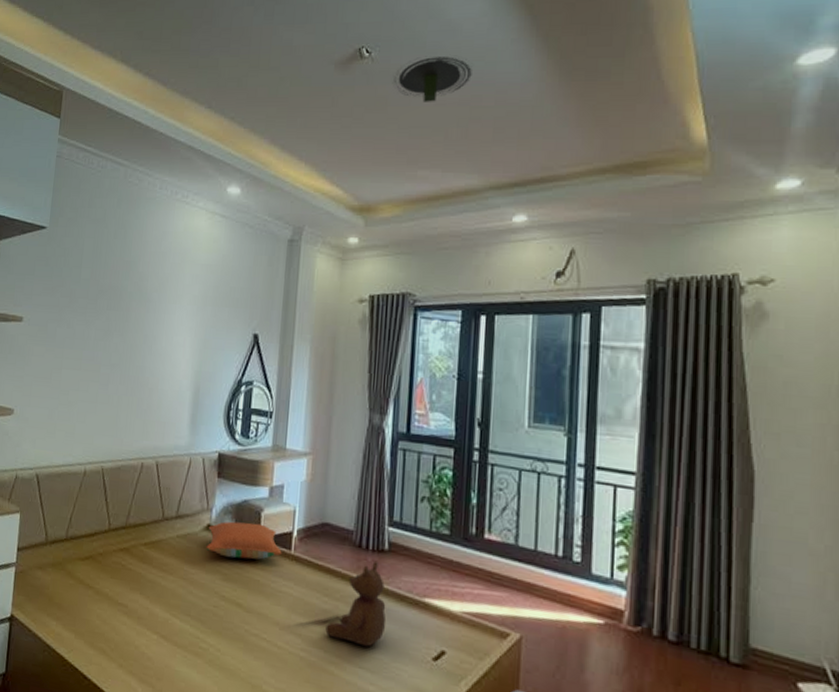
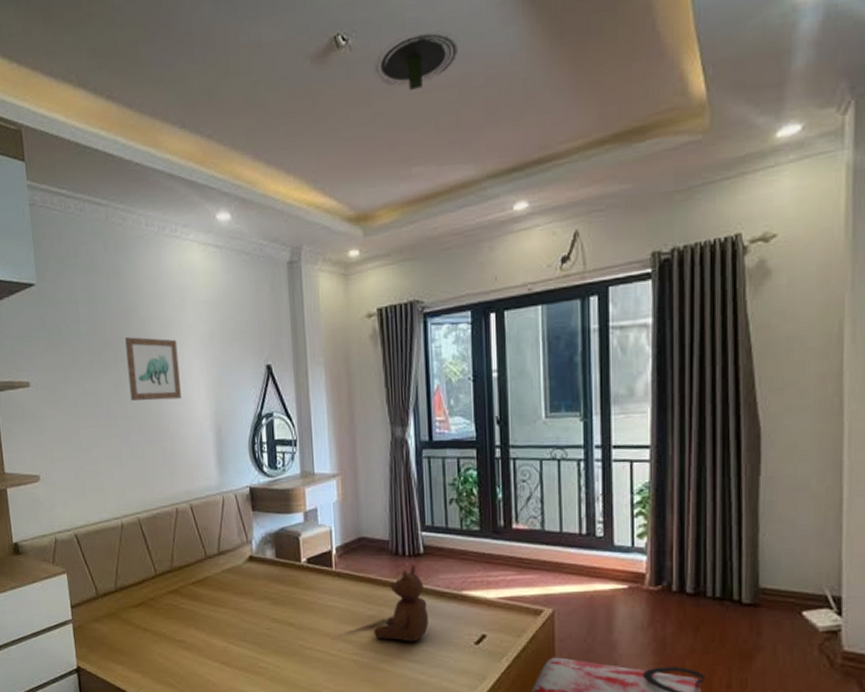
wall art: none [116,288,171,354] -> present [125,337,181,401]
pillow: present [206,521,282,560] -> none [251,548,324,584]

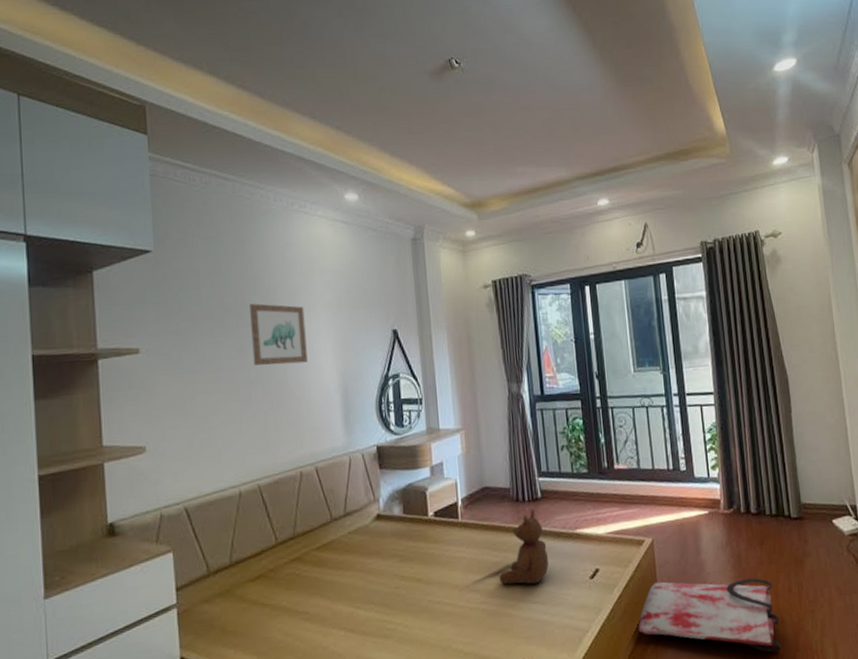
ceiling light: present [374,33,458,90] -> none [483,66,548,107]

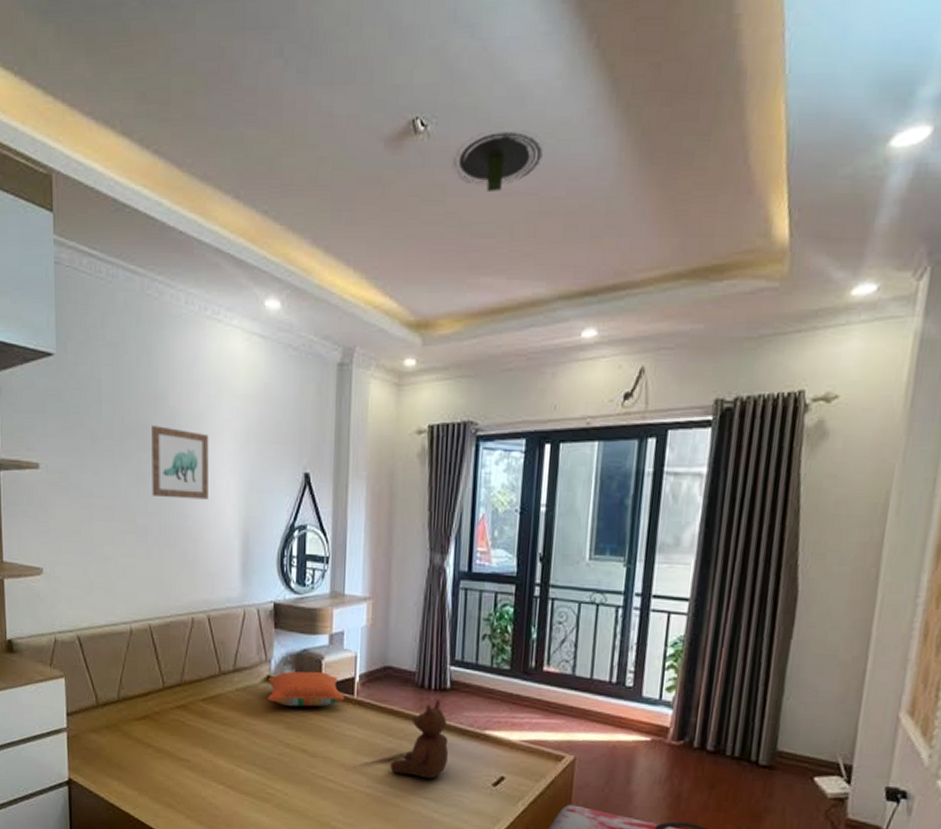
pillow: none [379,502,451,541] -> present [267,671,345,707]
ceiling light: none [483,66,548,107] -> present [451,132,543,191]

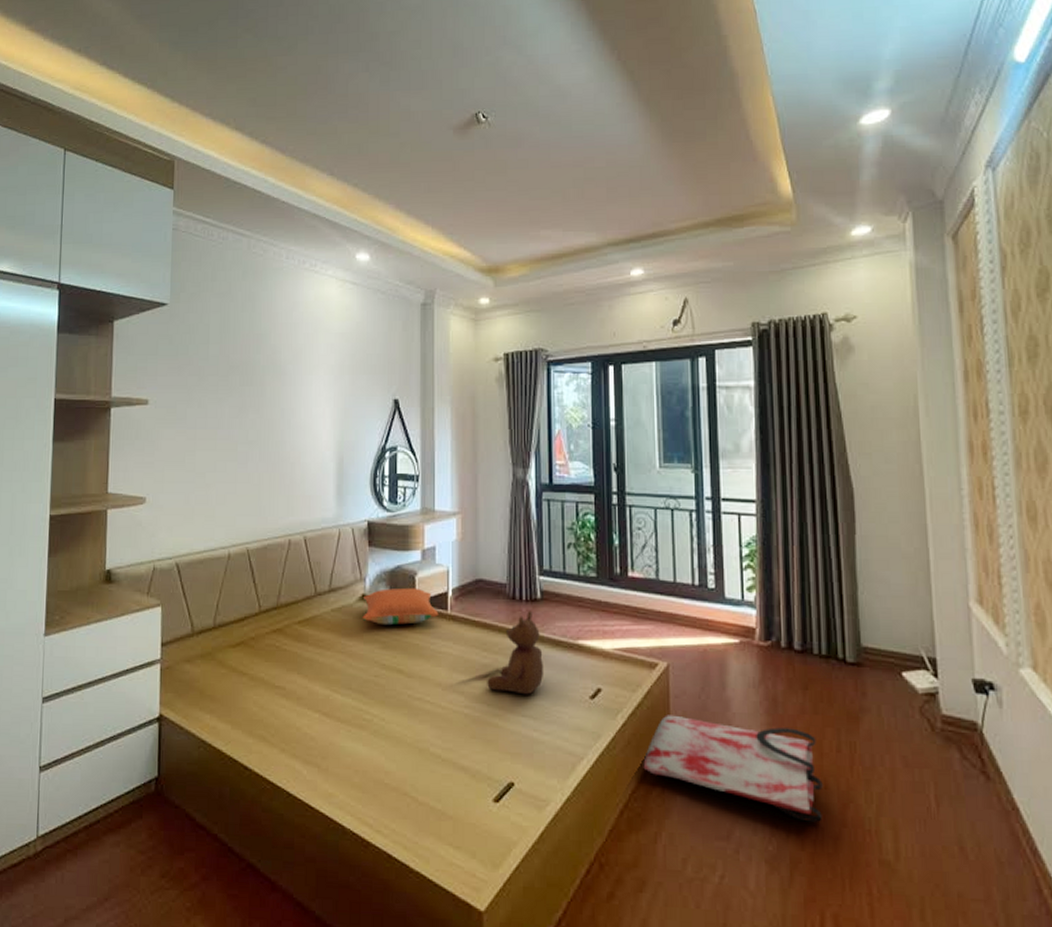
wall art: present [152,426,209,500] -> none [253,362,306,427]
ceiling light: present [451,132,543,191] -> none [509,120,583,165]

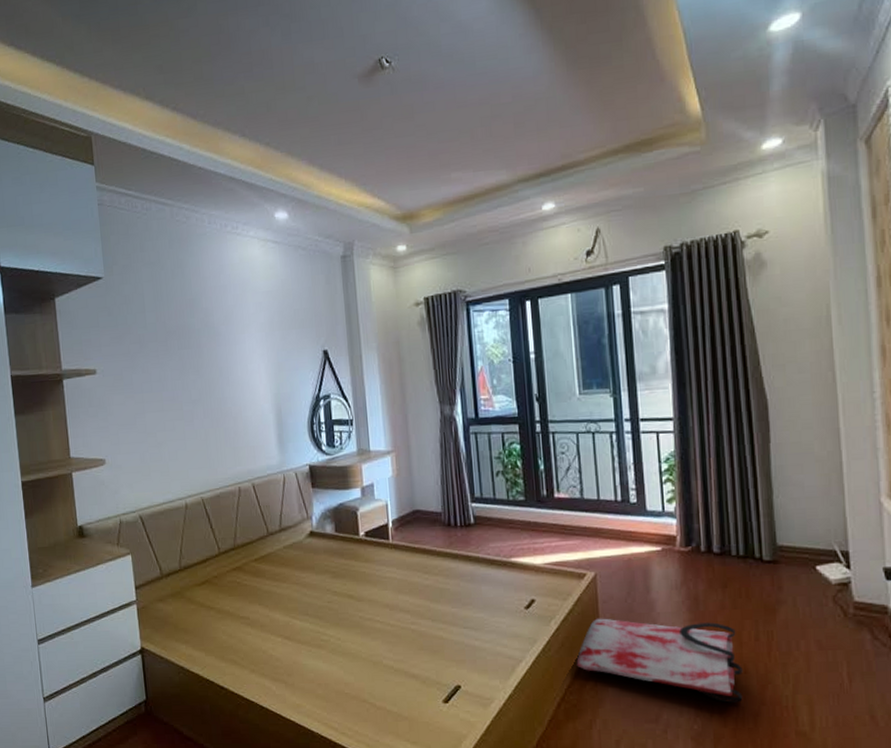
pillow: present [362,587,439,626] -> none [312,522,381,558]
teddy bear: present [487,610,543,695] -> none [430,534,481,610]

